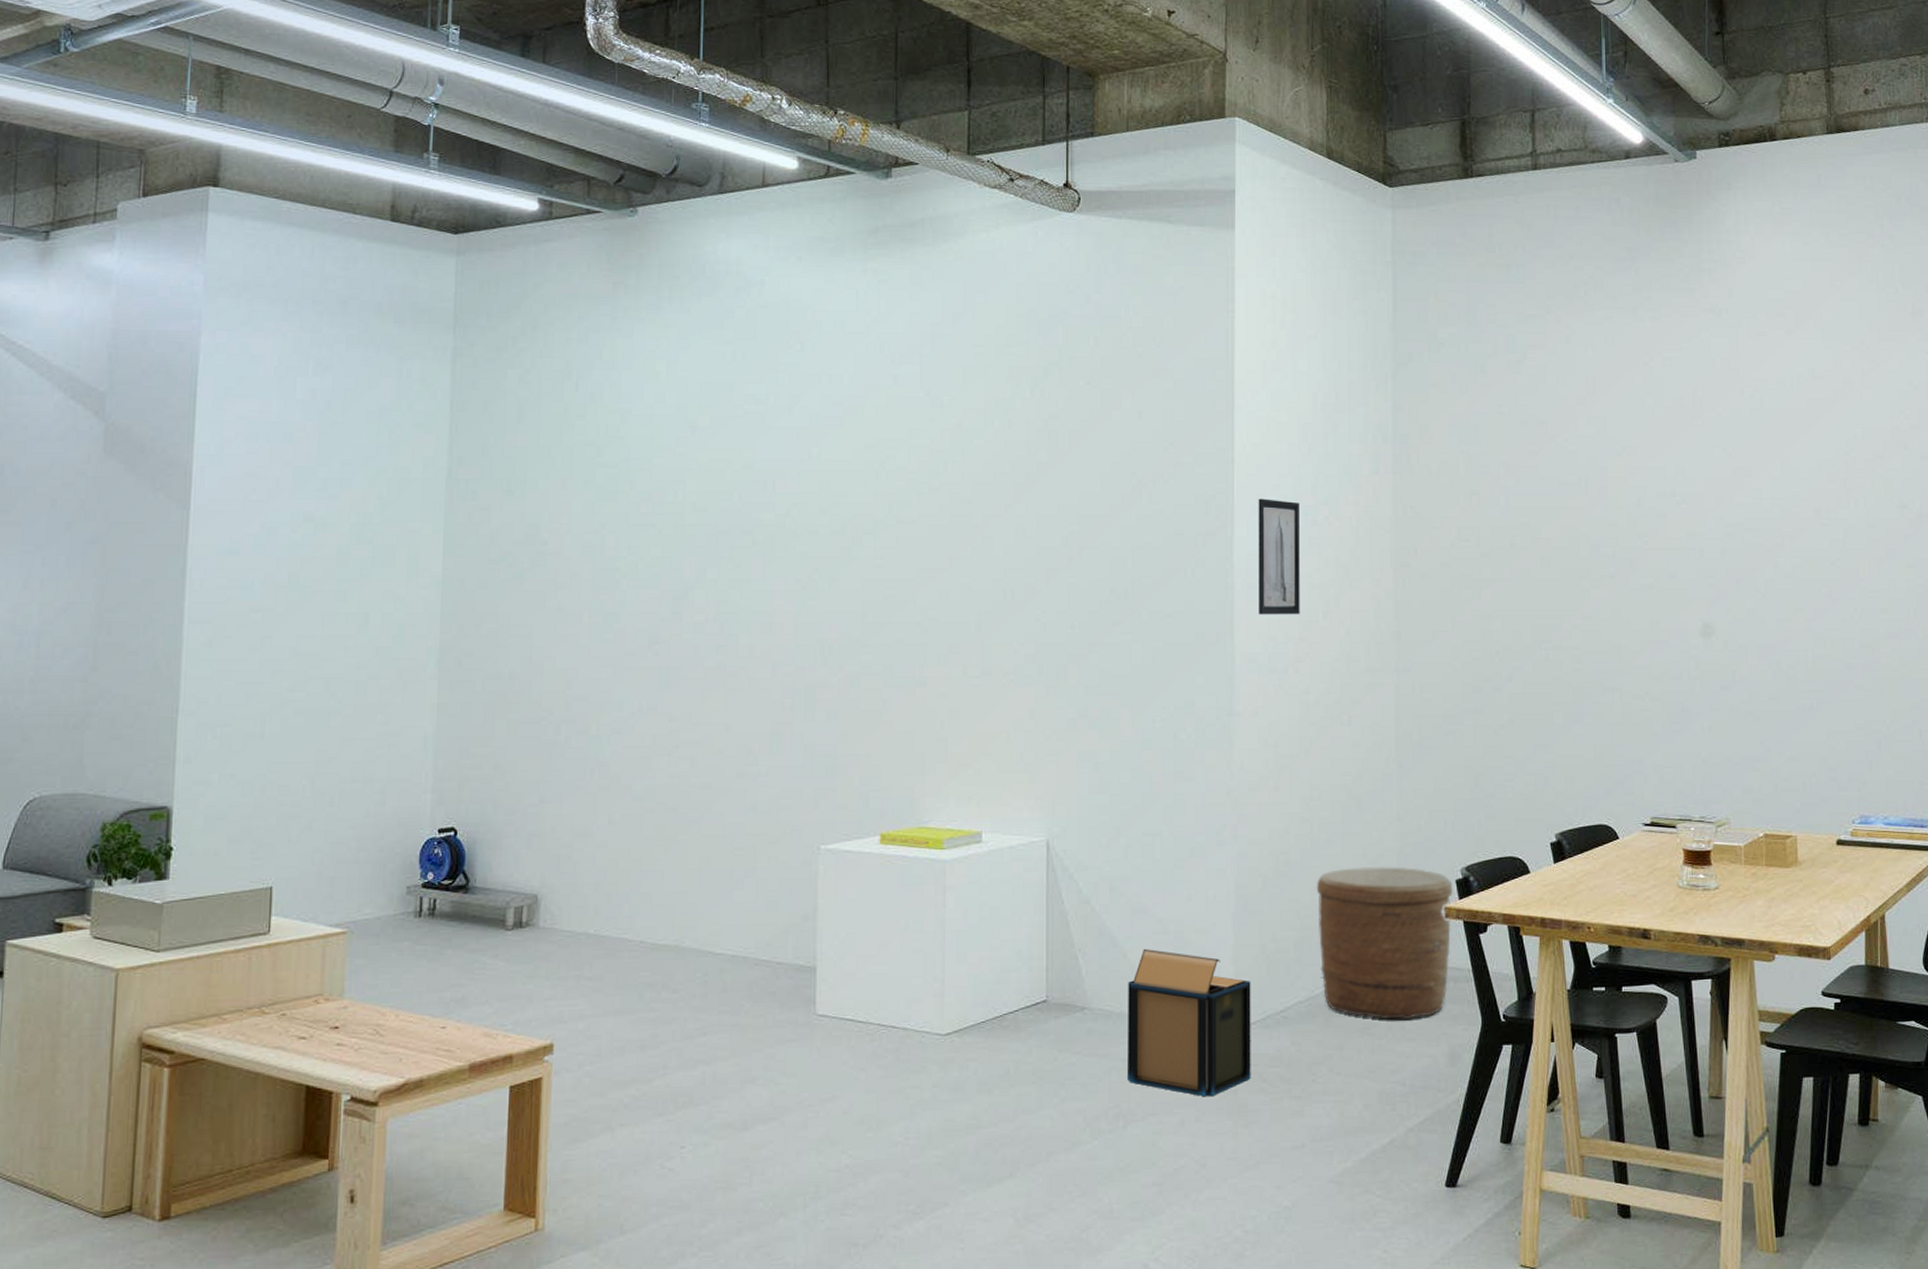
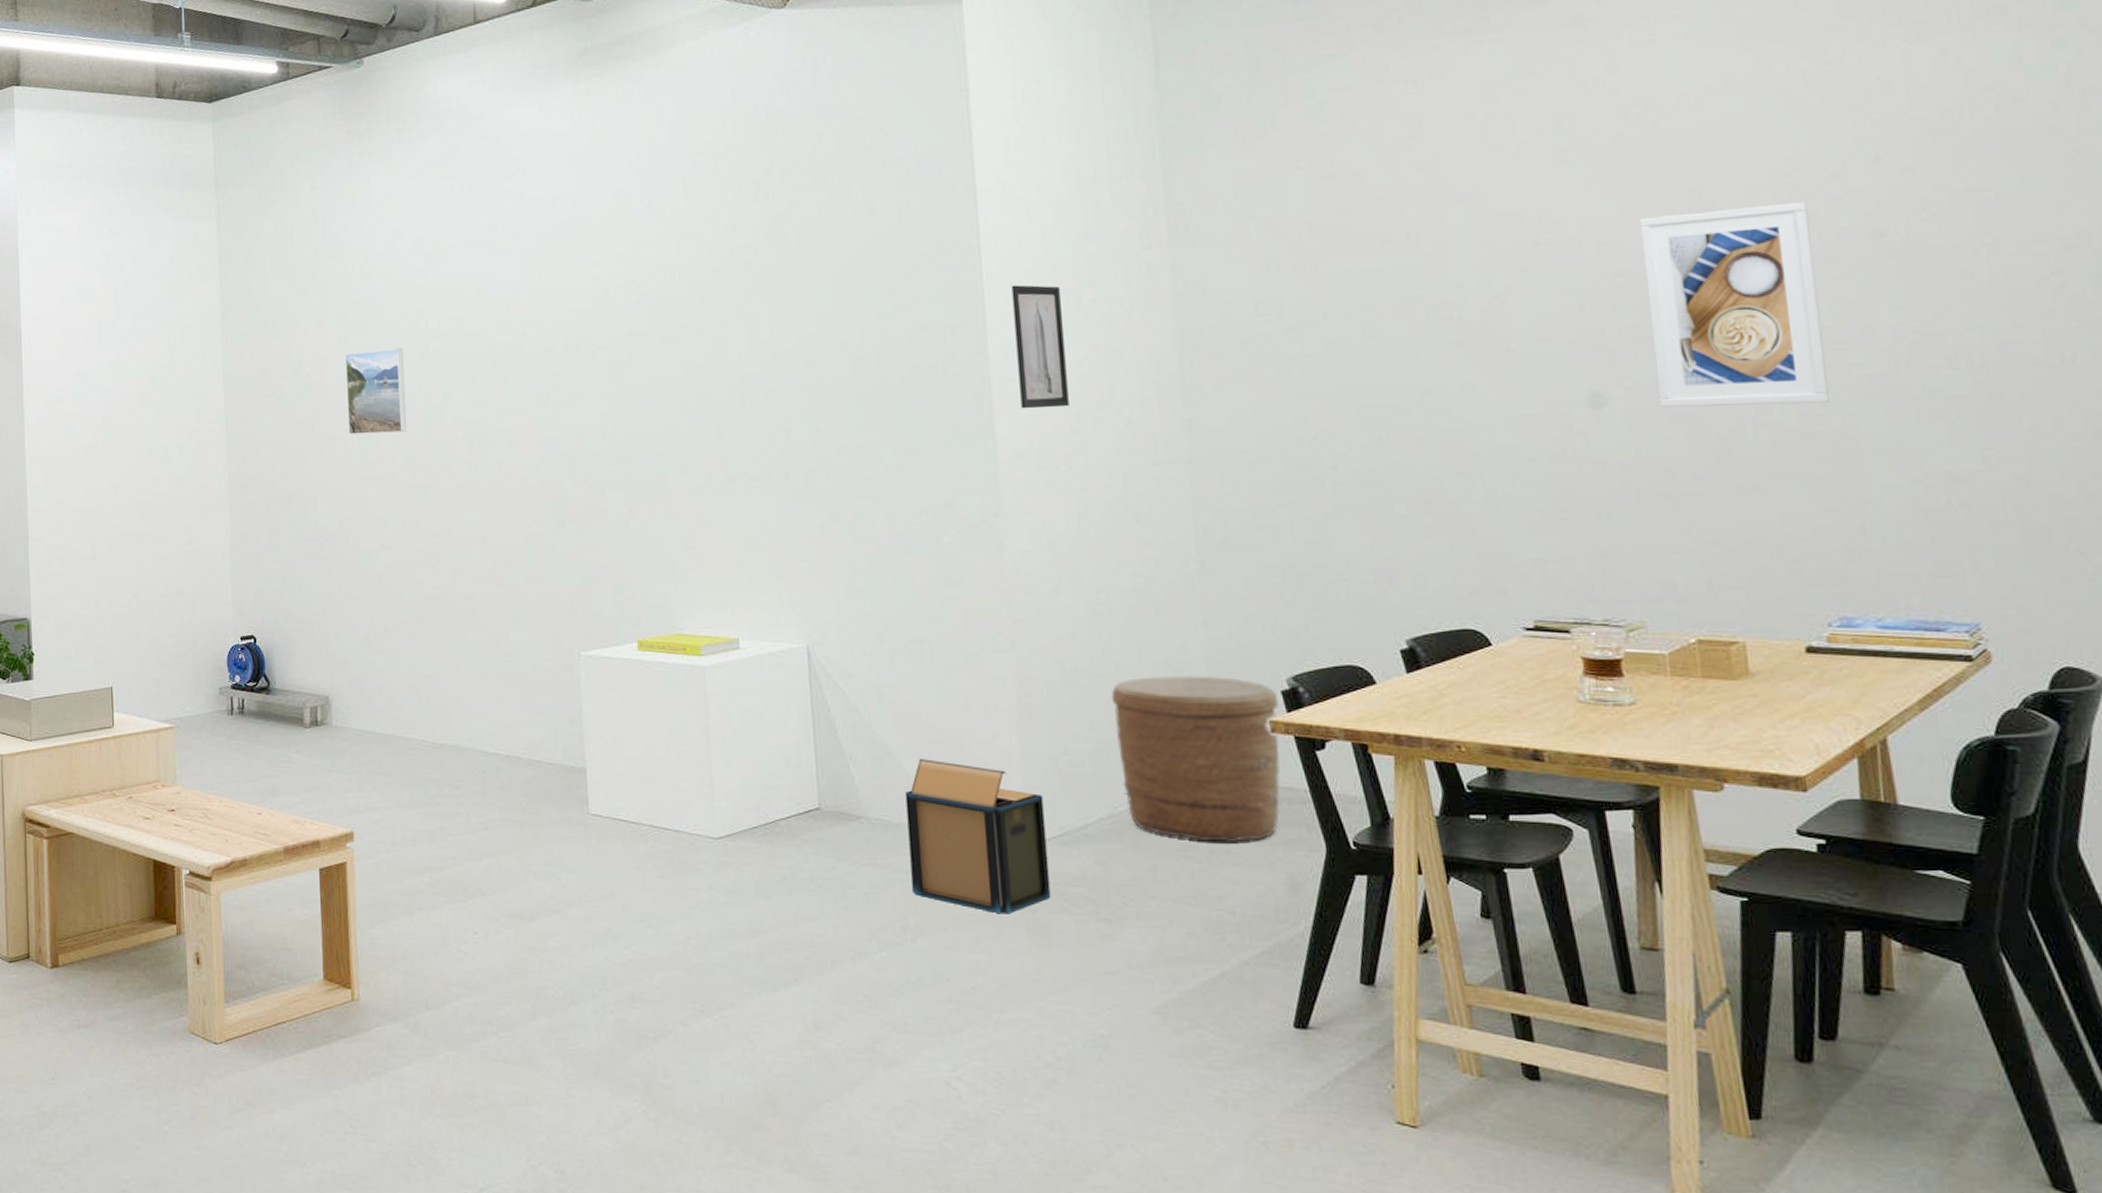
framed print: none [586,519,655,610] -> present [344,348,408,435]
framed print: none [1746,476,1864,640] -> present [1639,202,1830,408]

